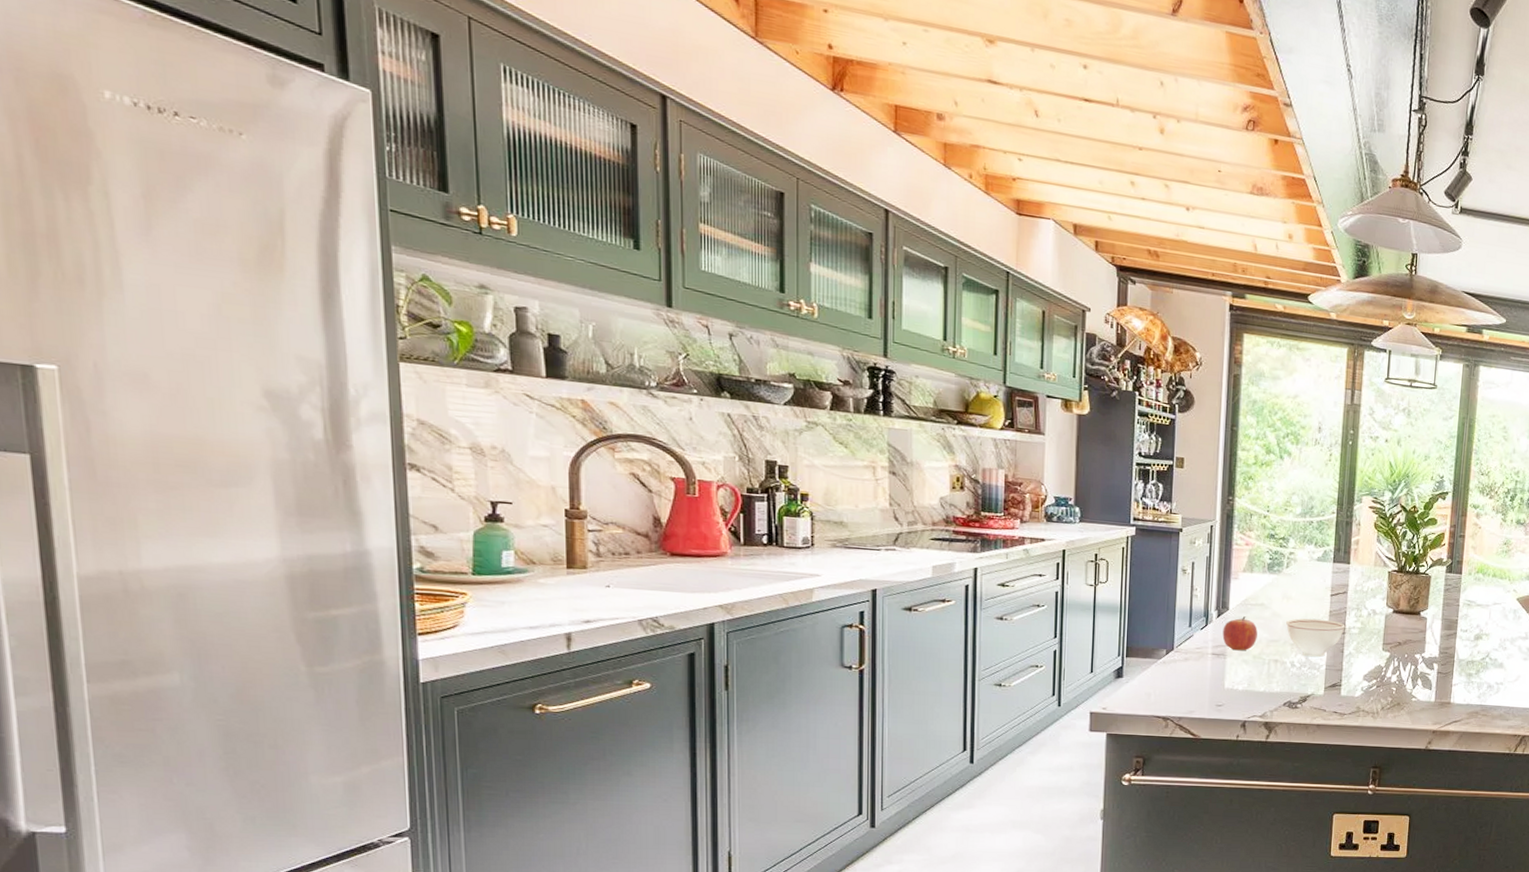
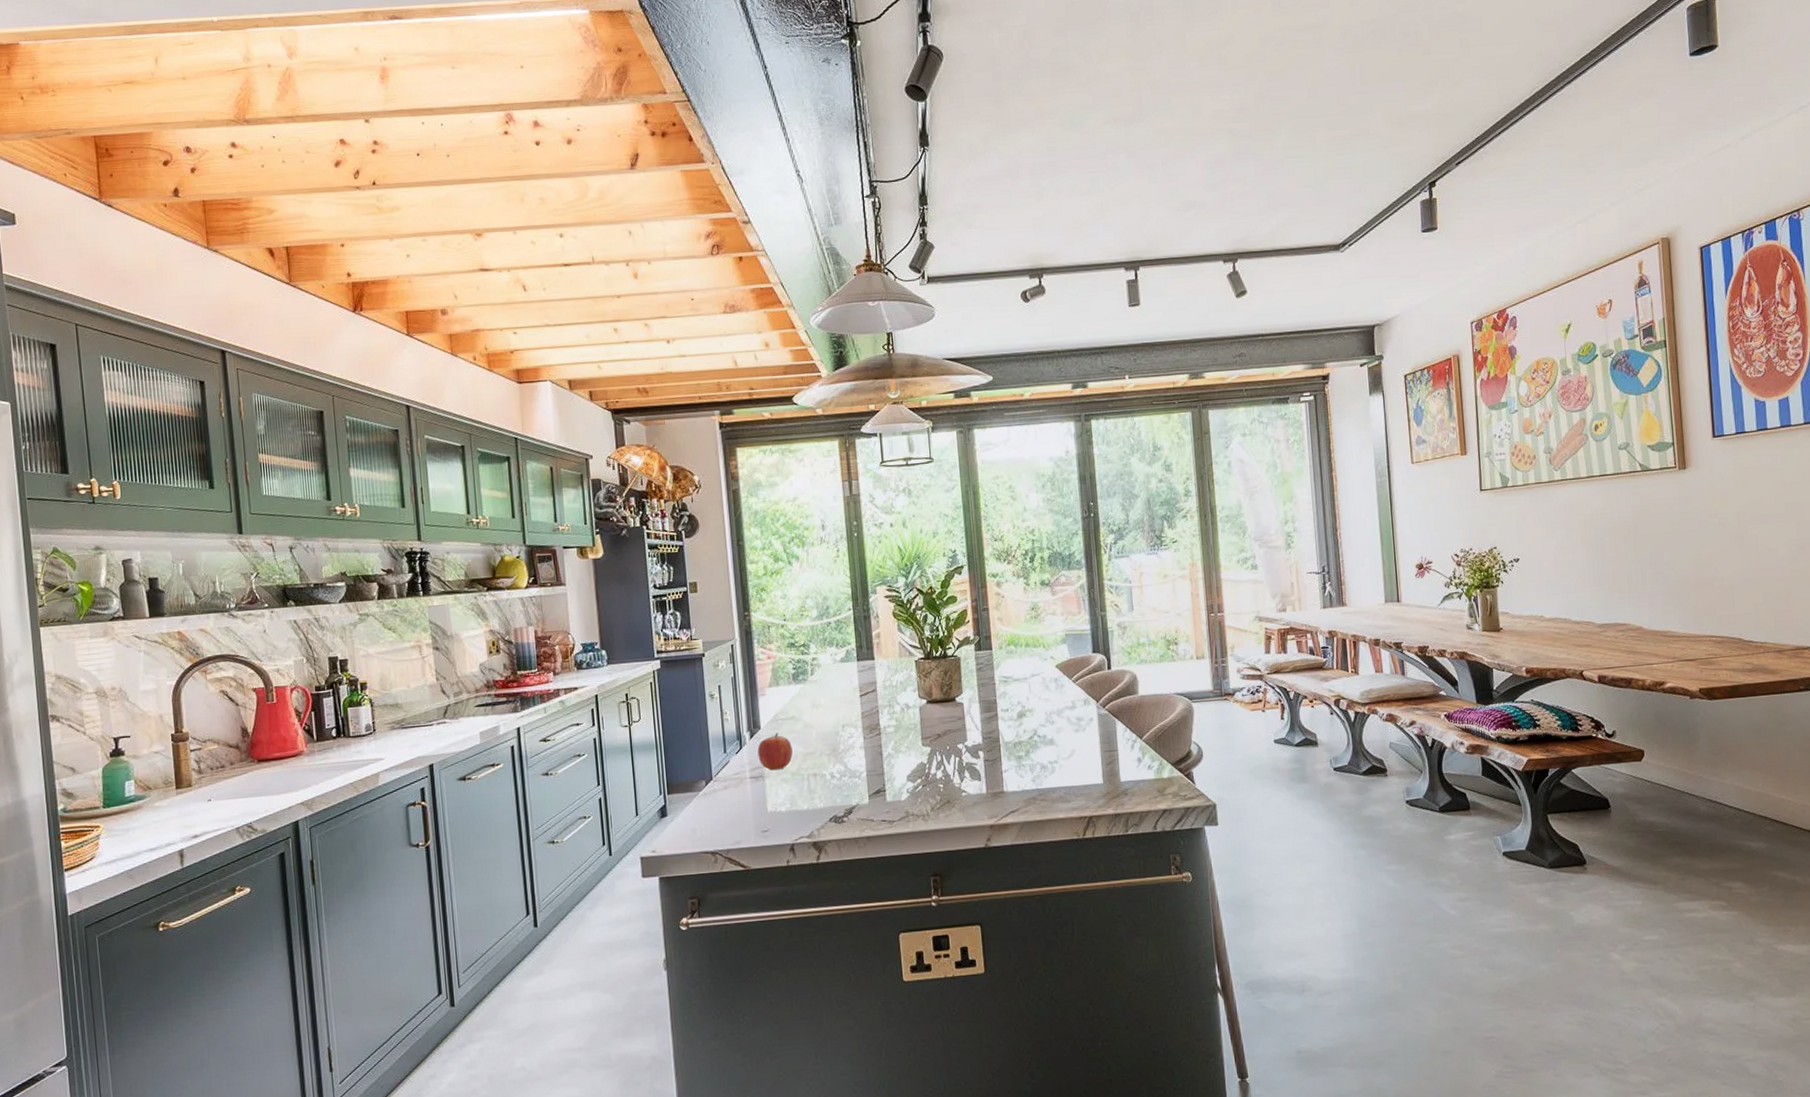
bowl: present [1286,618,1345,658] -> none [819,722,880,766]

